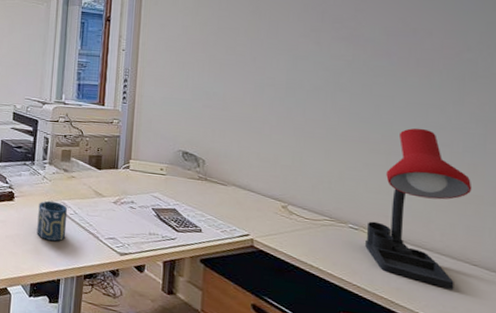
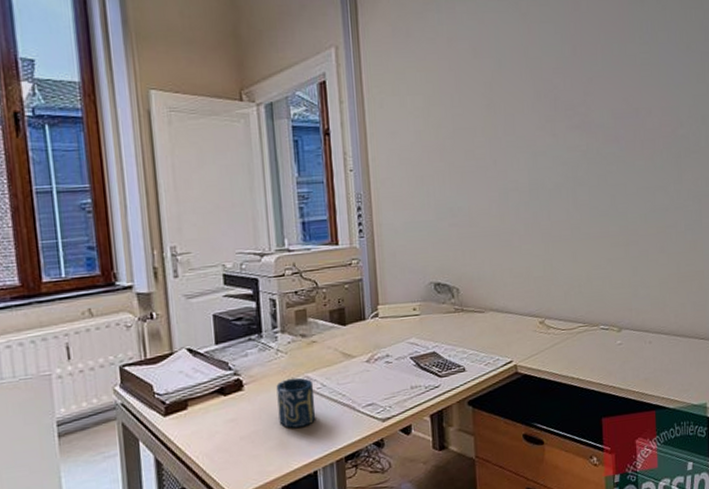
desk lamp: present [365,128,472,289] -> none [616,213,695,368]

